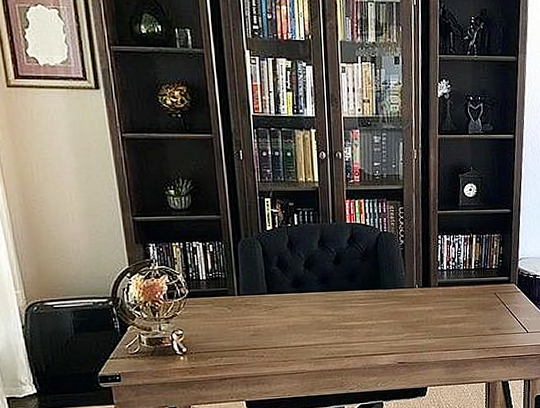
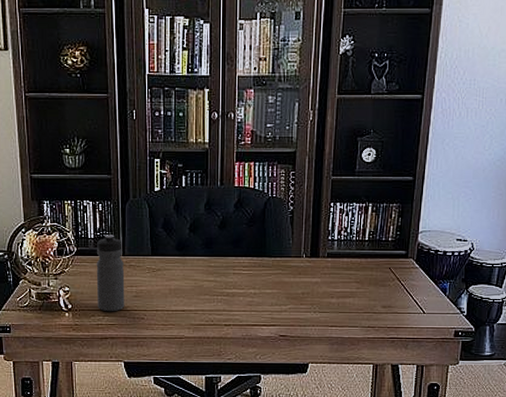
water bottle: none [210,275,243,353] -> present [96,234,125,312]

